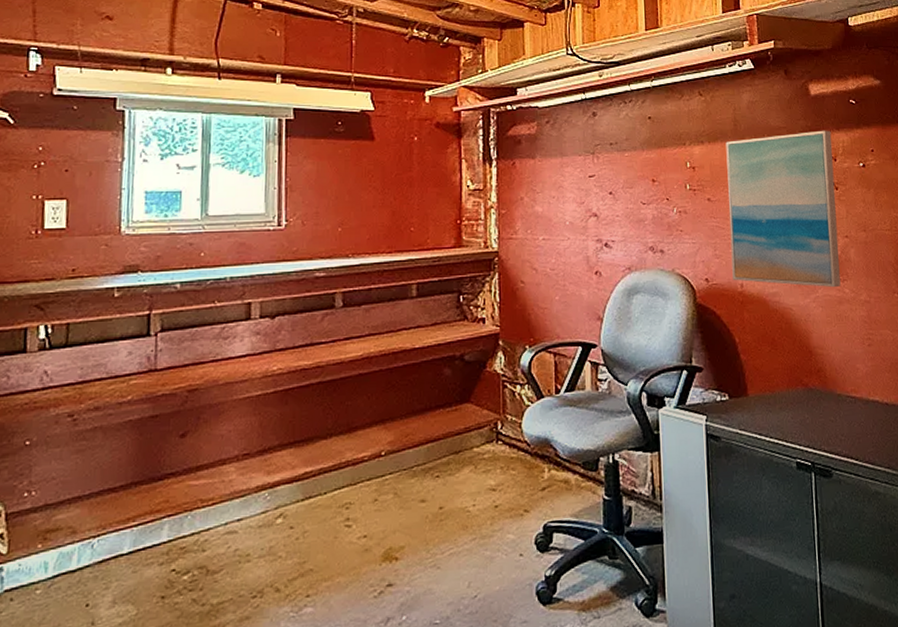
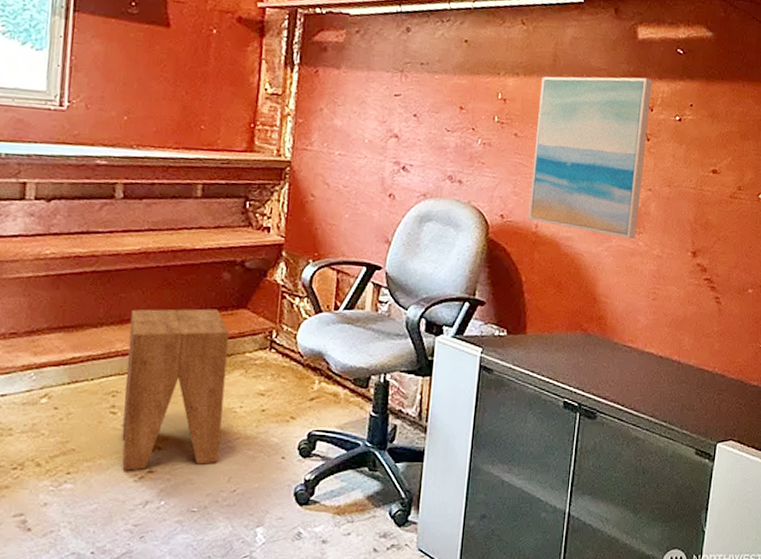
side table: none [358,406,457,587] -> present [122,308,229,471]

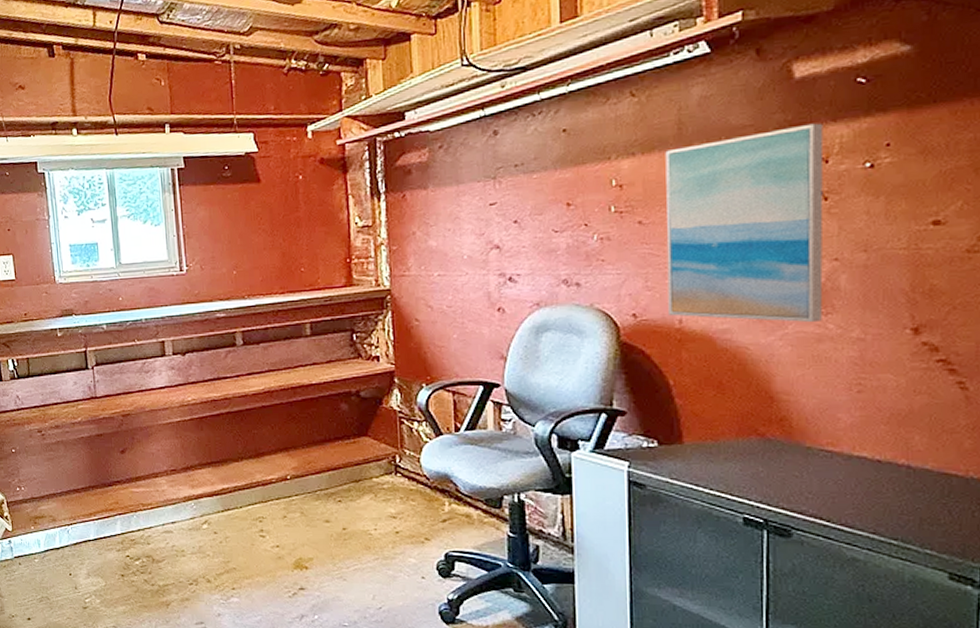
side table: present [122,308,229,471] -> none [265,438,362,588]

